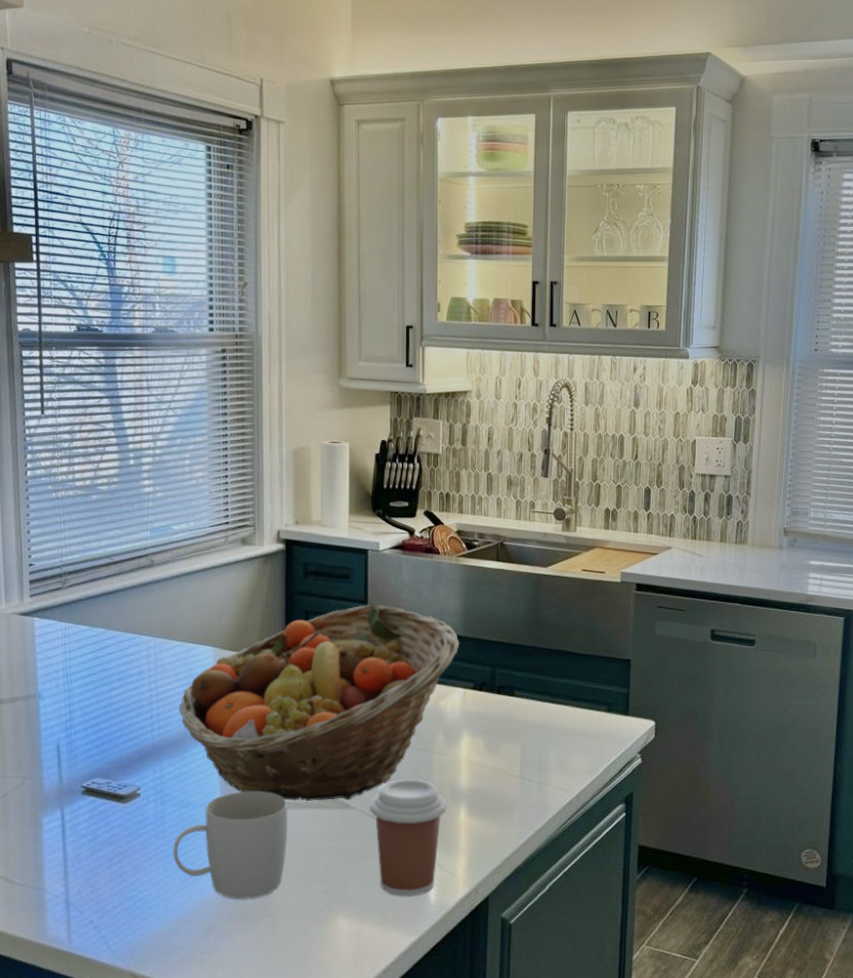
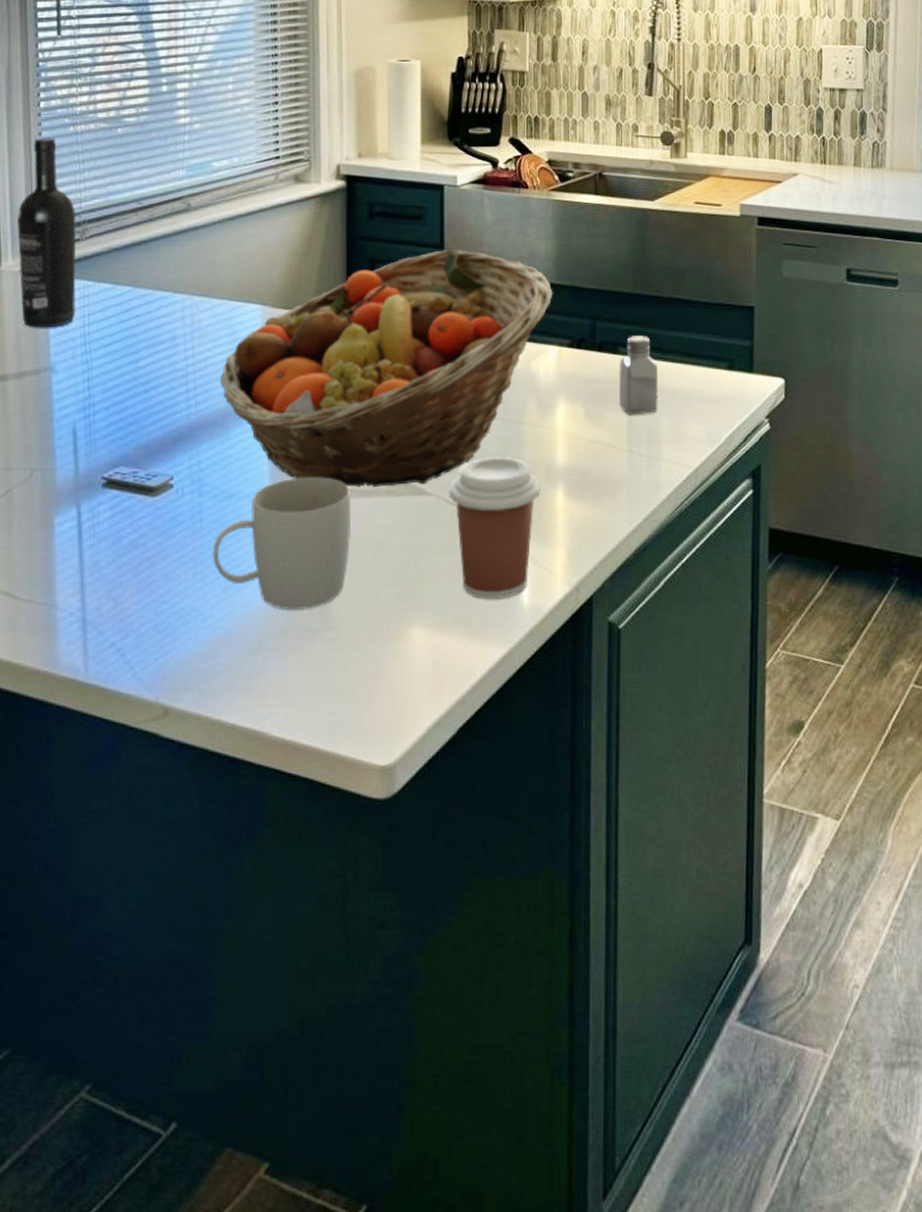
wine bottle: none [9,502,59,661] -> present [17,137,77,328]
saltshaker: none [514,681,547,748] -> present [619,336,658,416]

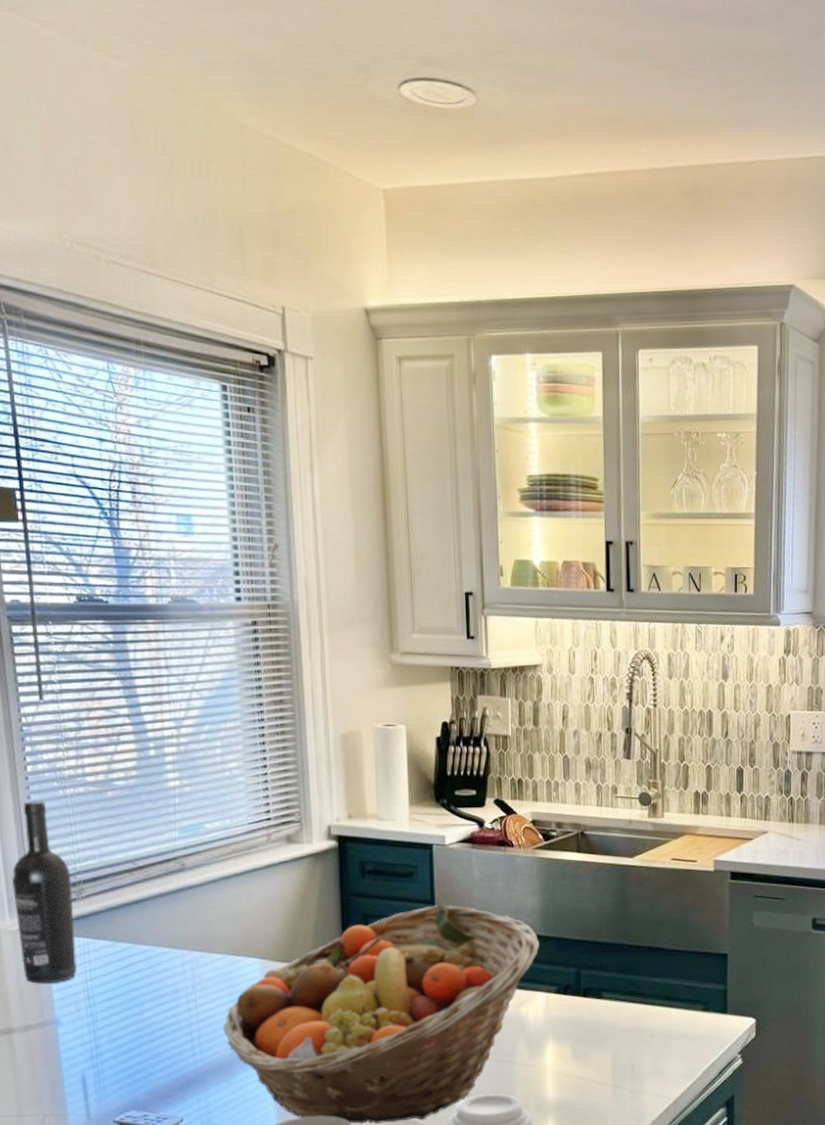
saltshaker: present [619,336,658,416] -> none [603,982,640,1054]

